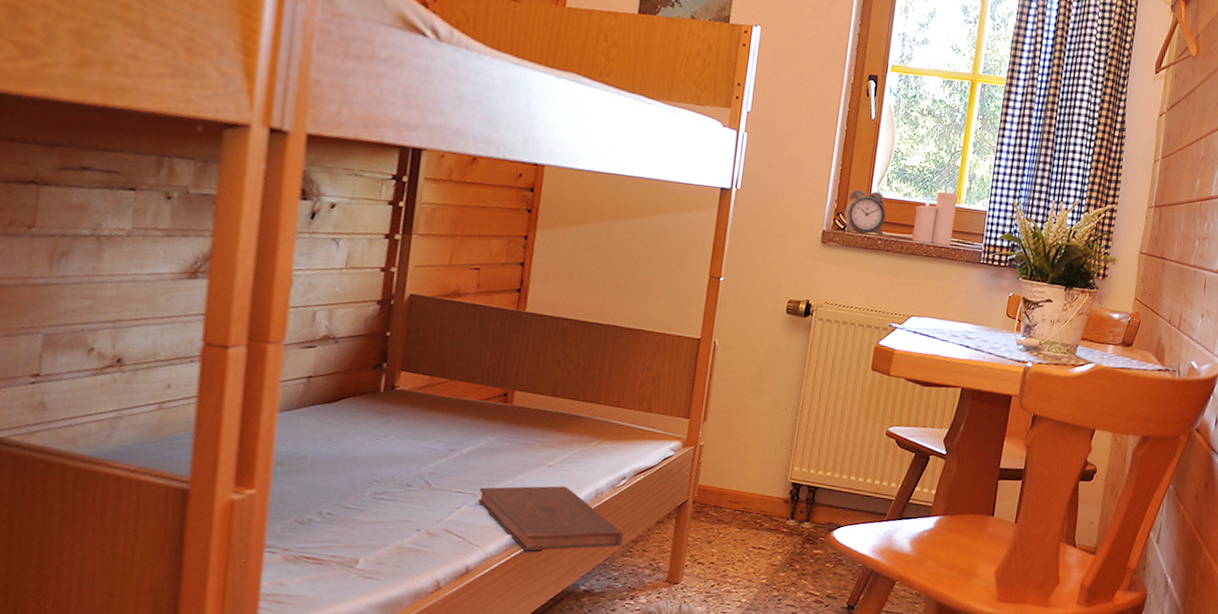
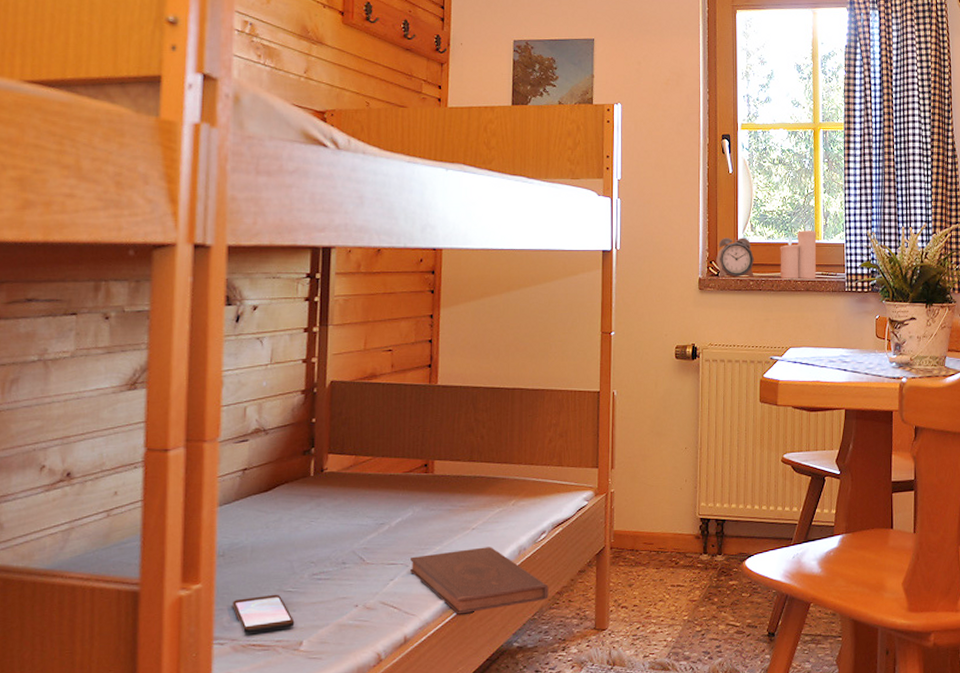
smartphone: none [286,508,352,547] -> present [232,594,295,635]

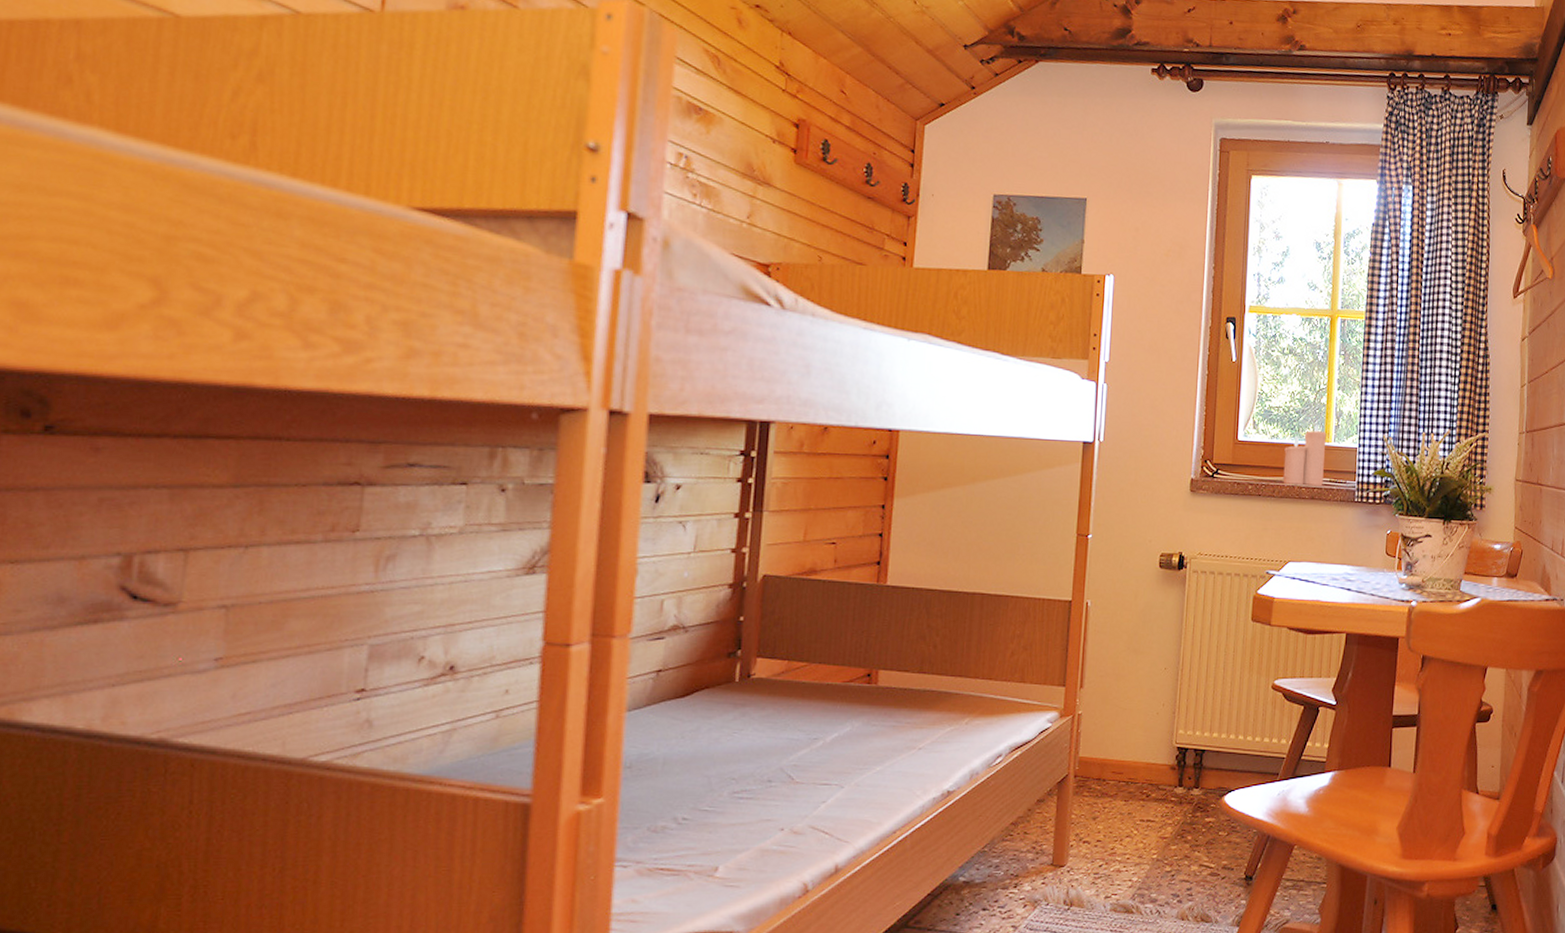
smartphone: present [232,594,295,635] -> none [638,813,710,857]
book: present [410,547,549,614] -> none [846,769,1002,843]
alarm clock: present [716,238,754,279] -> none [1212,434,1255,482]

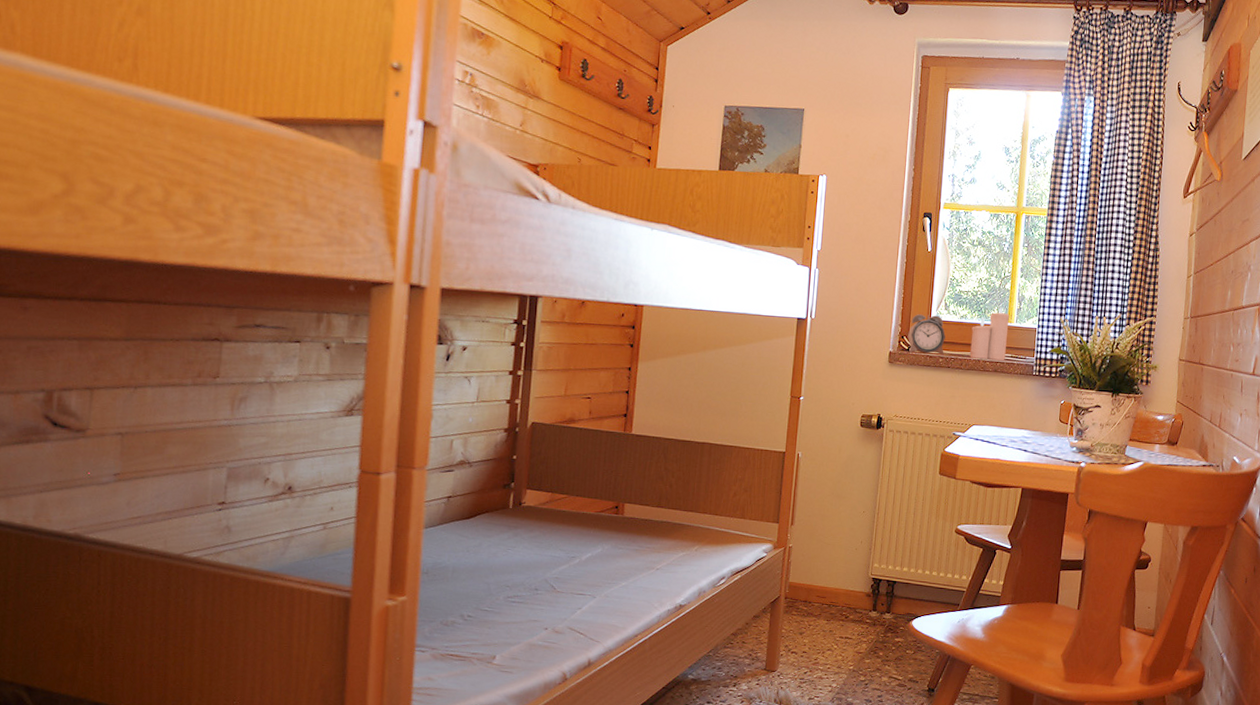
alarm clock: none [1212,434,1255,482] -> present [908,314,946,356]

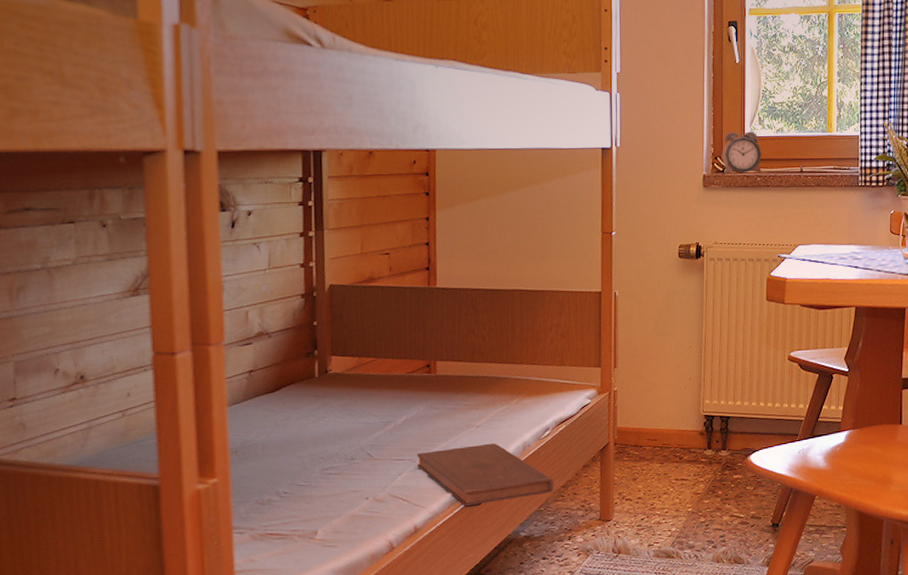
book: none [597,586,725,645] -> present [417,443,554,506]
candle: present [969,307,1010,361] -> none [789,116,829,175]

